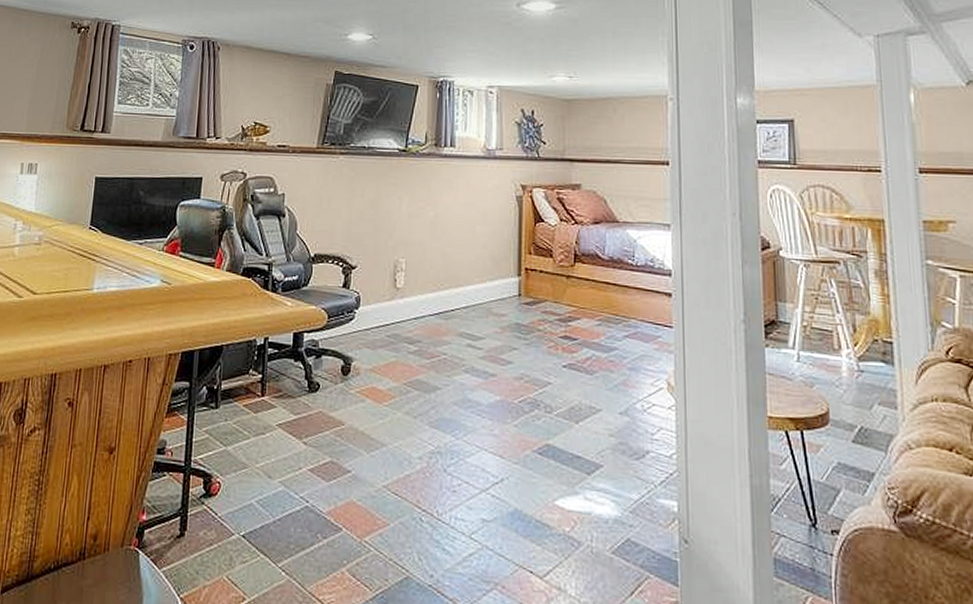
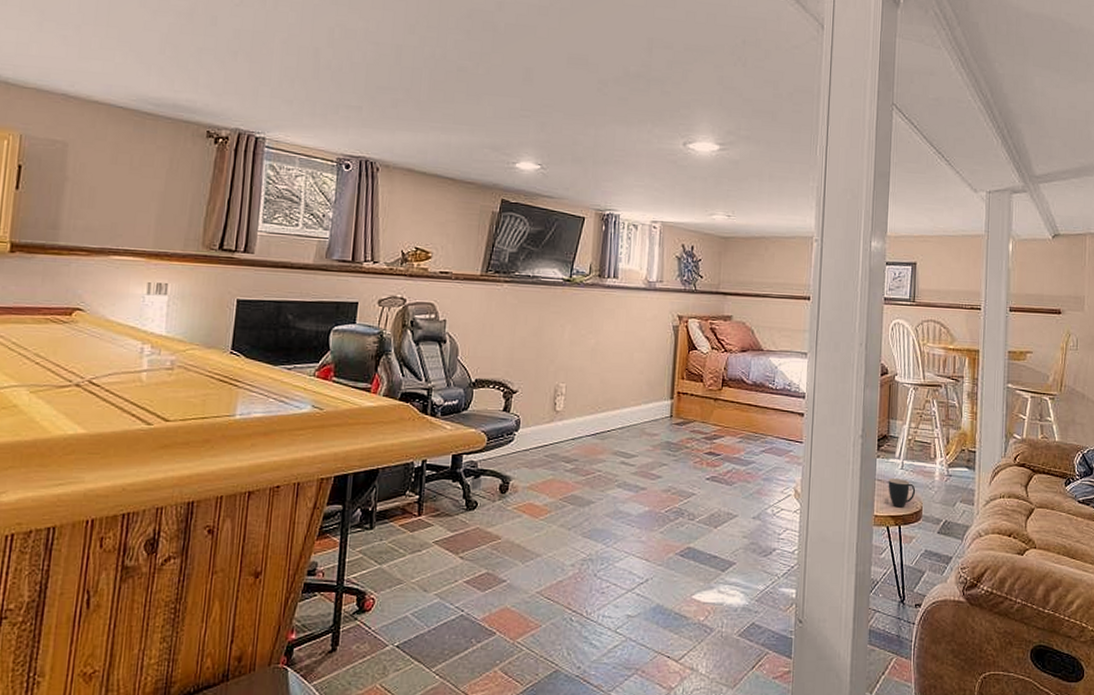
mug: none [782,371,819,409] -> present [888,477,916,508]

